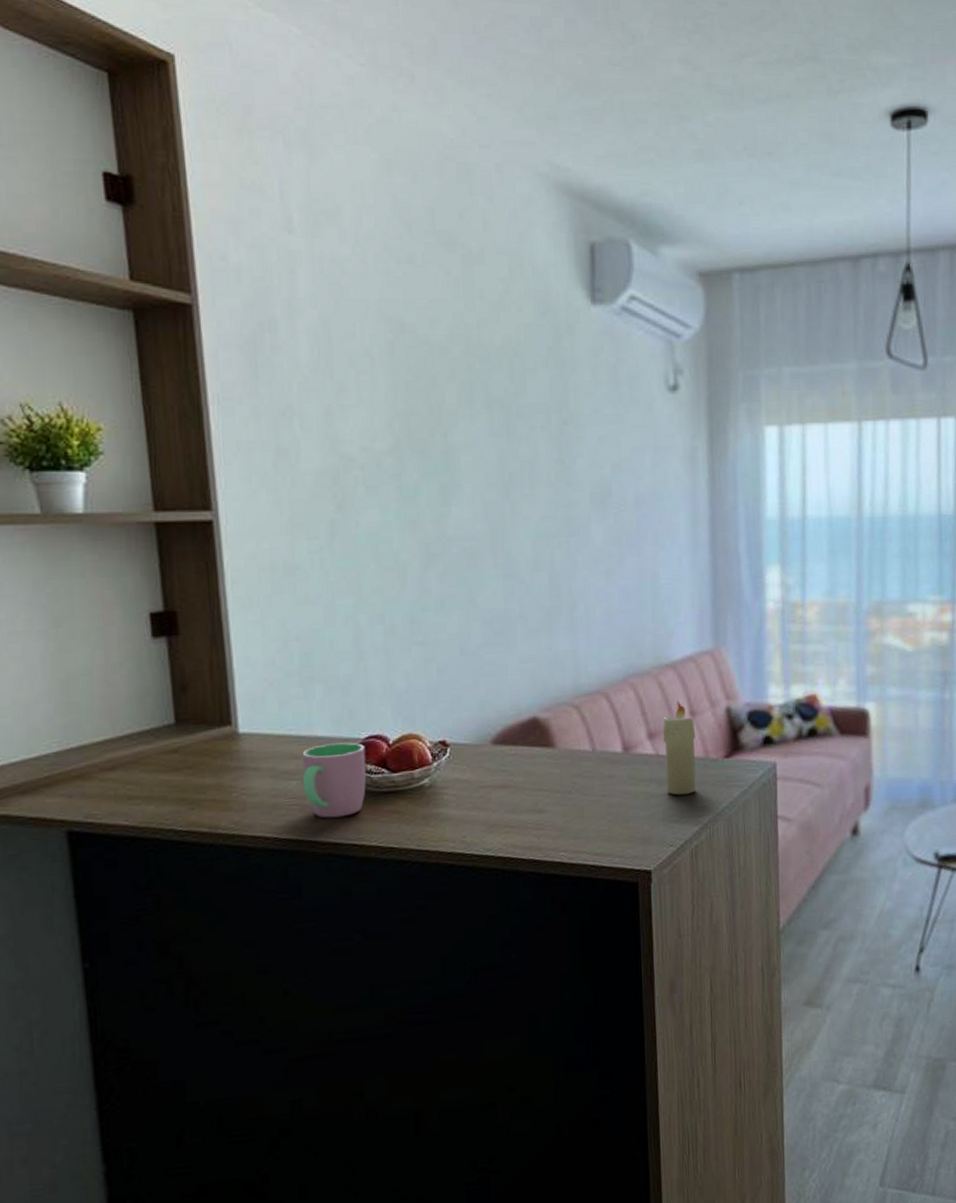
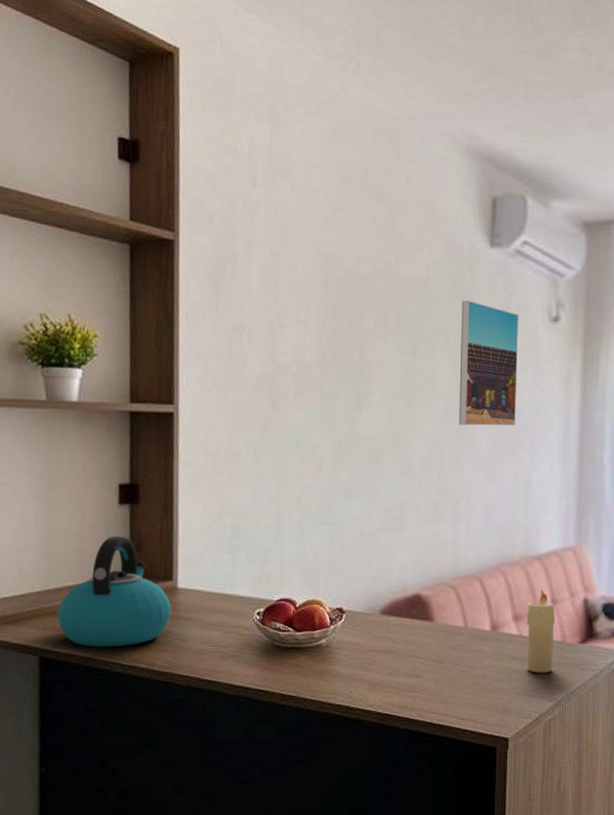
kettle: none [85,675,234,813] -> present [57,535,172,647]
cup: present [302,742,367,818] -> none [223,602,277,666]
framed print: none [562,369,635,518] -> present [458,300,519,426]

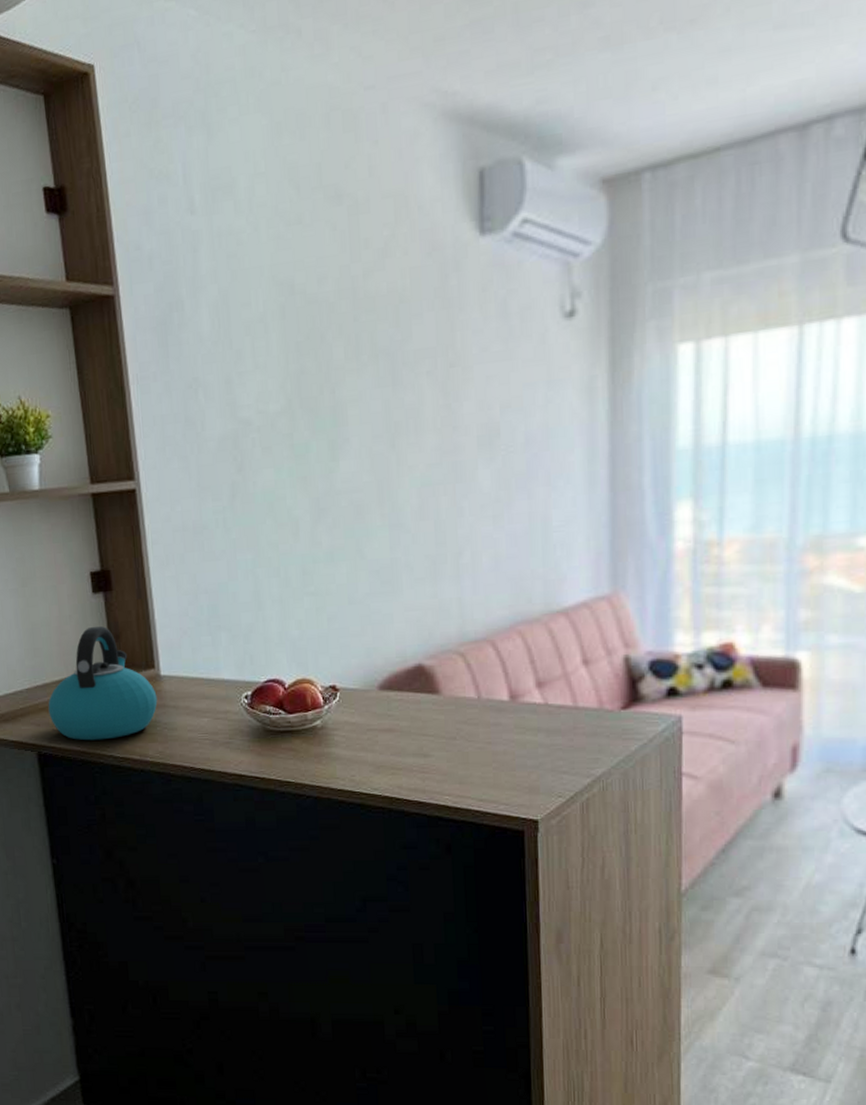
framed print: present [458,300,519,426] -> none [448,308,526,464]
candle: present [527,590,556,673] -> none [553,649,590,746]

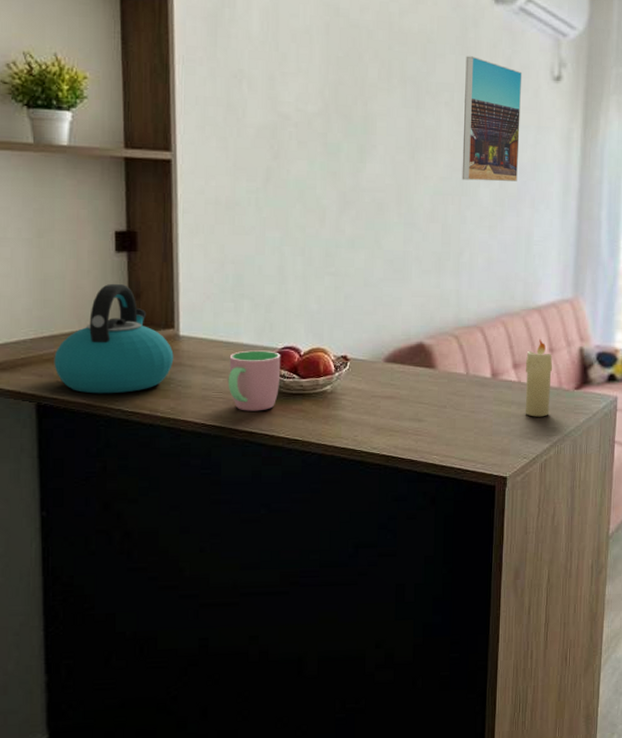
cup: none [211,685,266,753] -> present [228,350,281,411]
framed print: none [448,308,526,464] -> present [462,56,523,182]
candle: none [553,649,590,746] -> present [525,339,553,417]

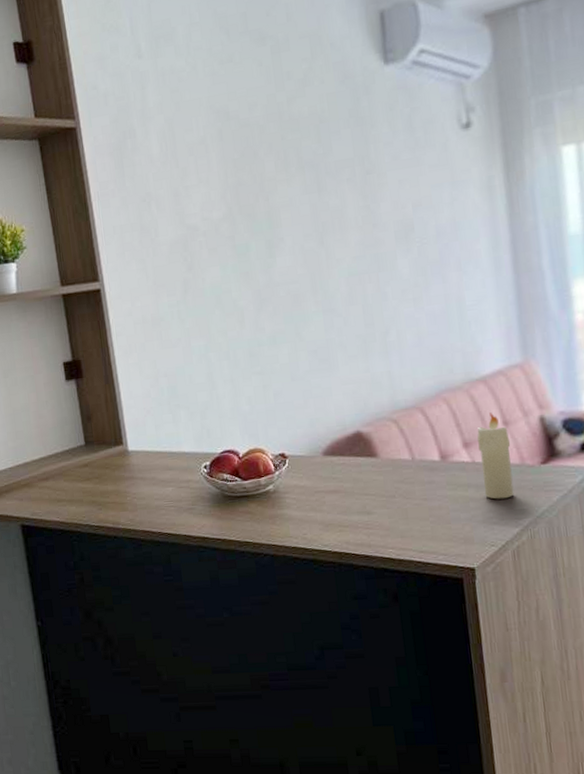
kettle: present [54,283,174,394] -> none [29,409,127,512]
cup: present [228,350,281,411] -> none [174,456,224,517]
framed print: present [462,56,523,182] -> none [362,125,438,256]

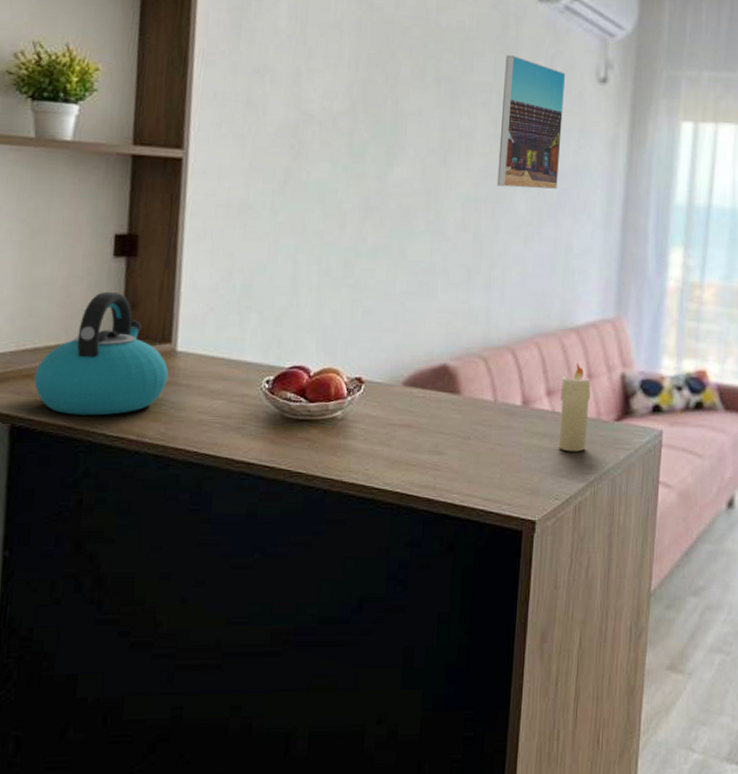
kettle: none [29,409,127,512] -> present [34,291,169,416]
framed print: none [362,125,438,256] -> present [497,55,566,189]

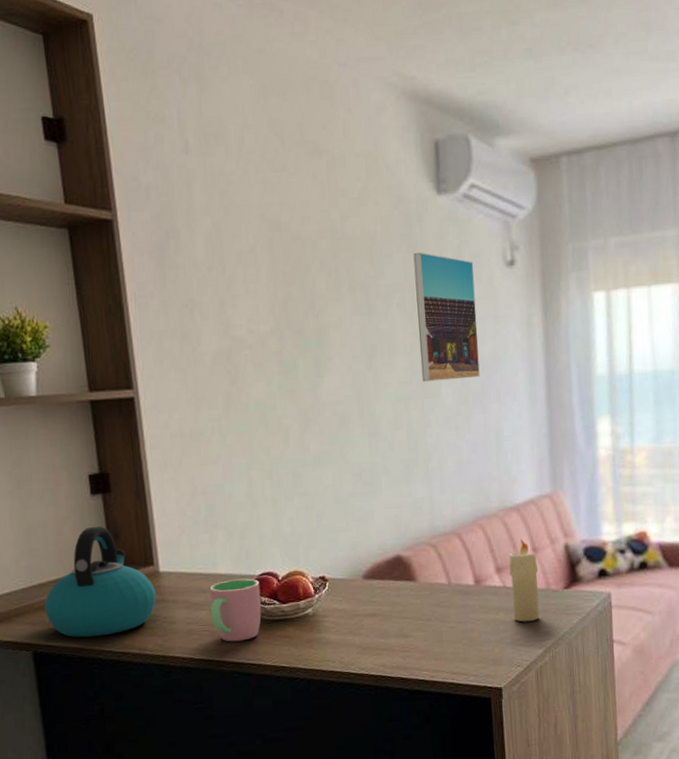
cup: none [226,369,288,439] -> present [209,578,262,642]

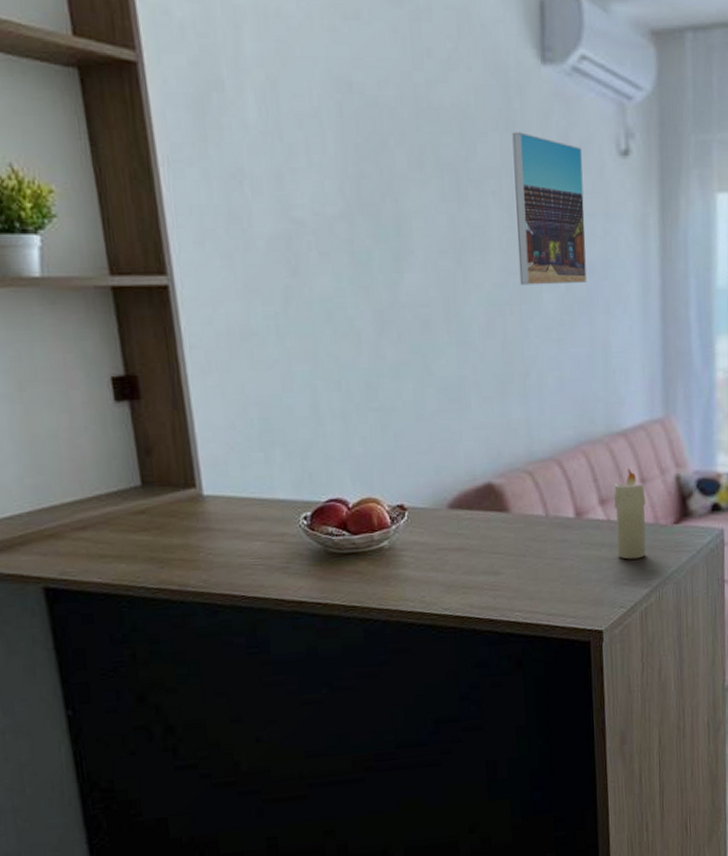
kettle: present [44,526,157,638] -> none [57,439,200,571]
cup: present [209,578,262,642] -> none [265,505,328,578]

